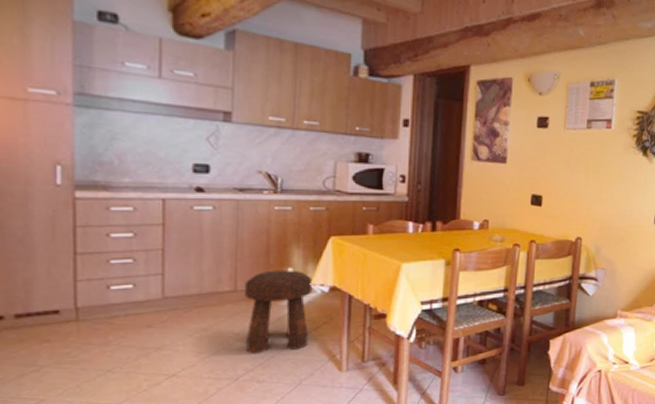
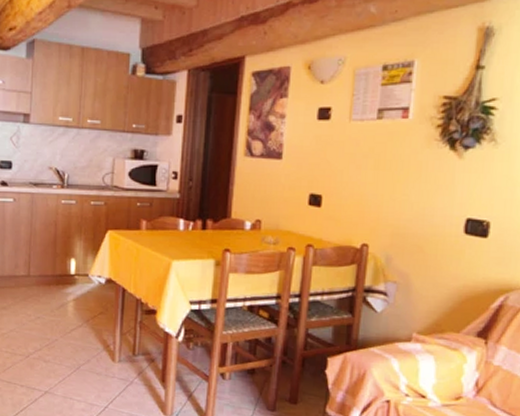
stool: present [244,270,313,354] -> none [35,259,92,336]

